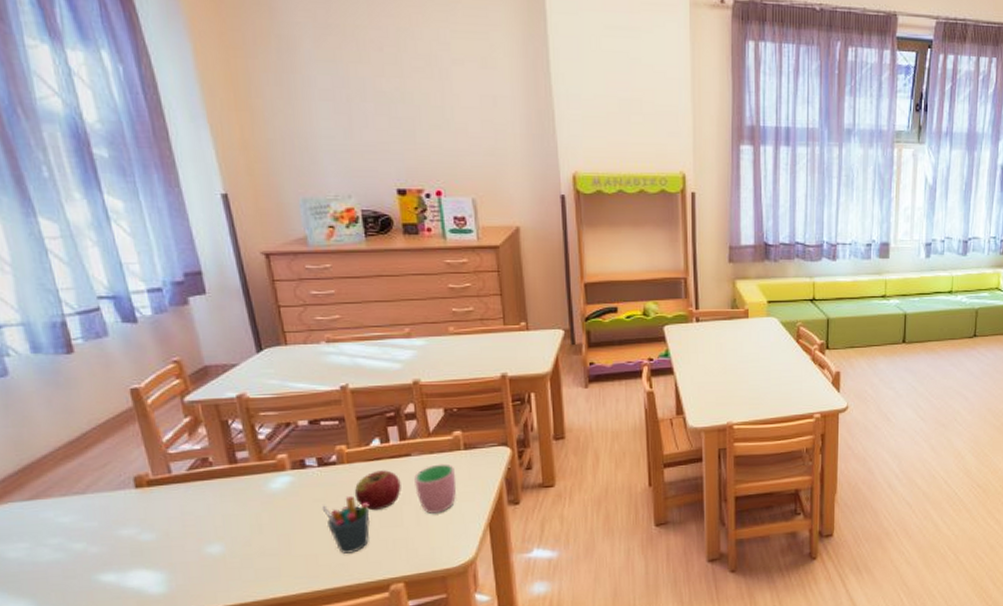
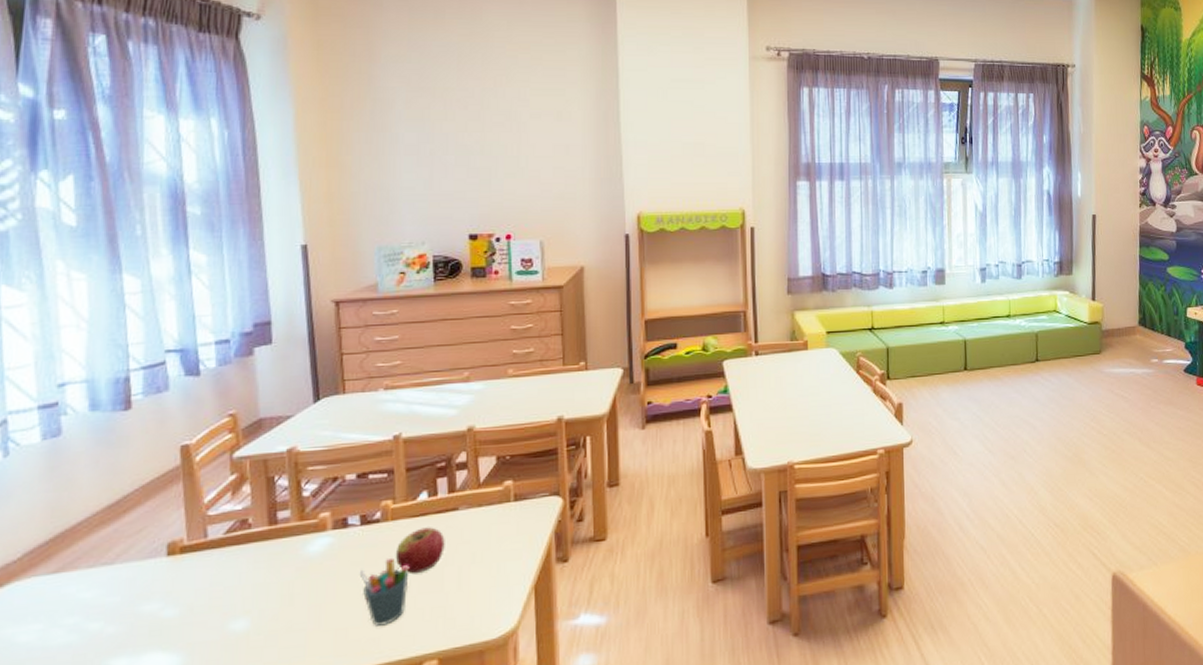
cup: present [414,463,457,514] -> none [459,517,504,576]

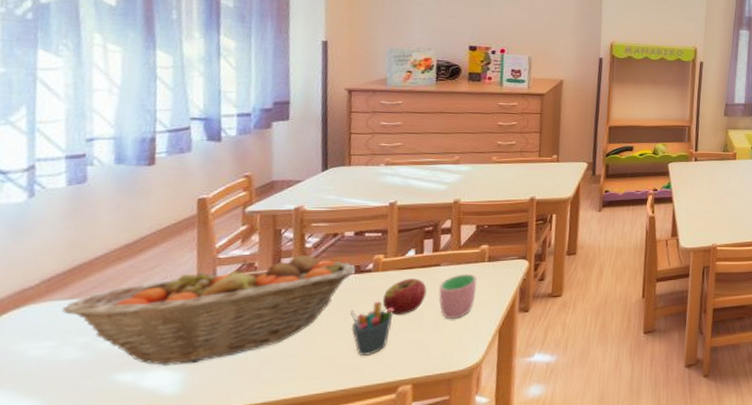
fruit basket: none [47,506,361,647] -> present [62,255,355,365]
cup: none [459,517,504,576] -> present [438,274,477,319]

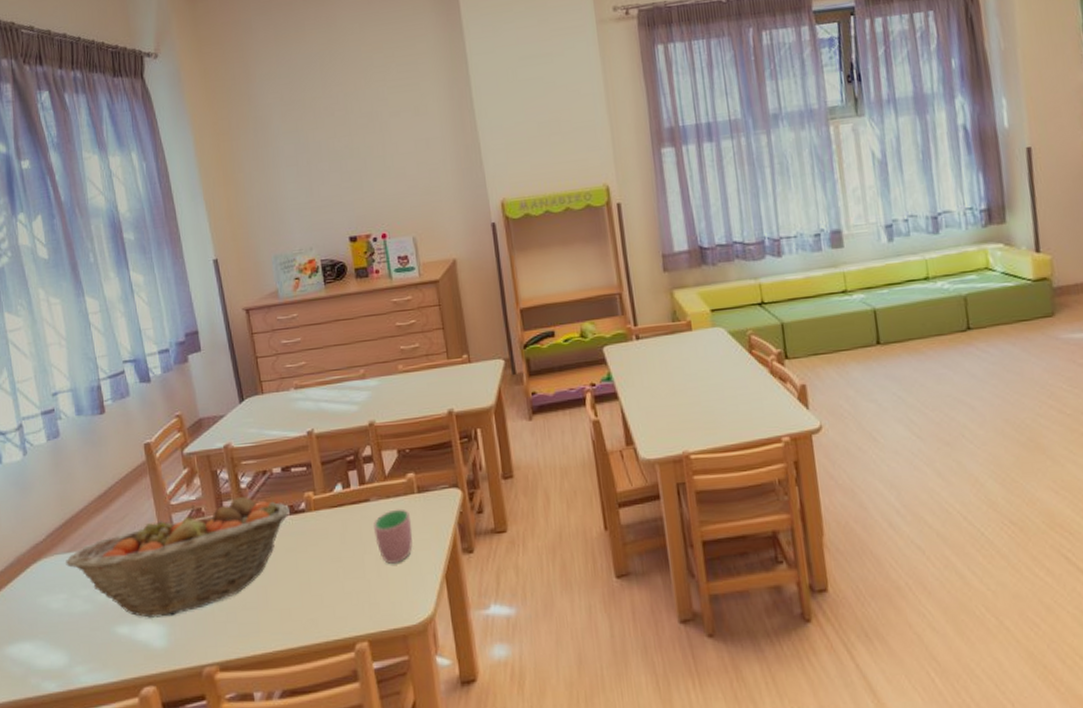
pen holder: present [349,301,394,356] -> none [293,544,336,608]
apple: present [382,278,427,316] -> none [321,517,362,561]

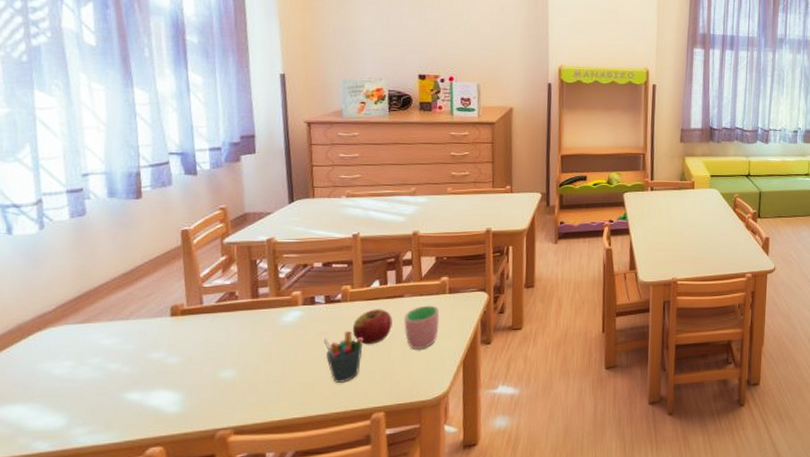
fruit basket: present [66,497,290,618] -> none [76,285,325,386]
pen holder: none [293,544,336,608] -> present [323,330,364,383]
apple: none [321,517,362,561] -> present [352,309,393,345]

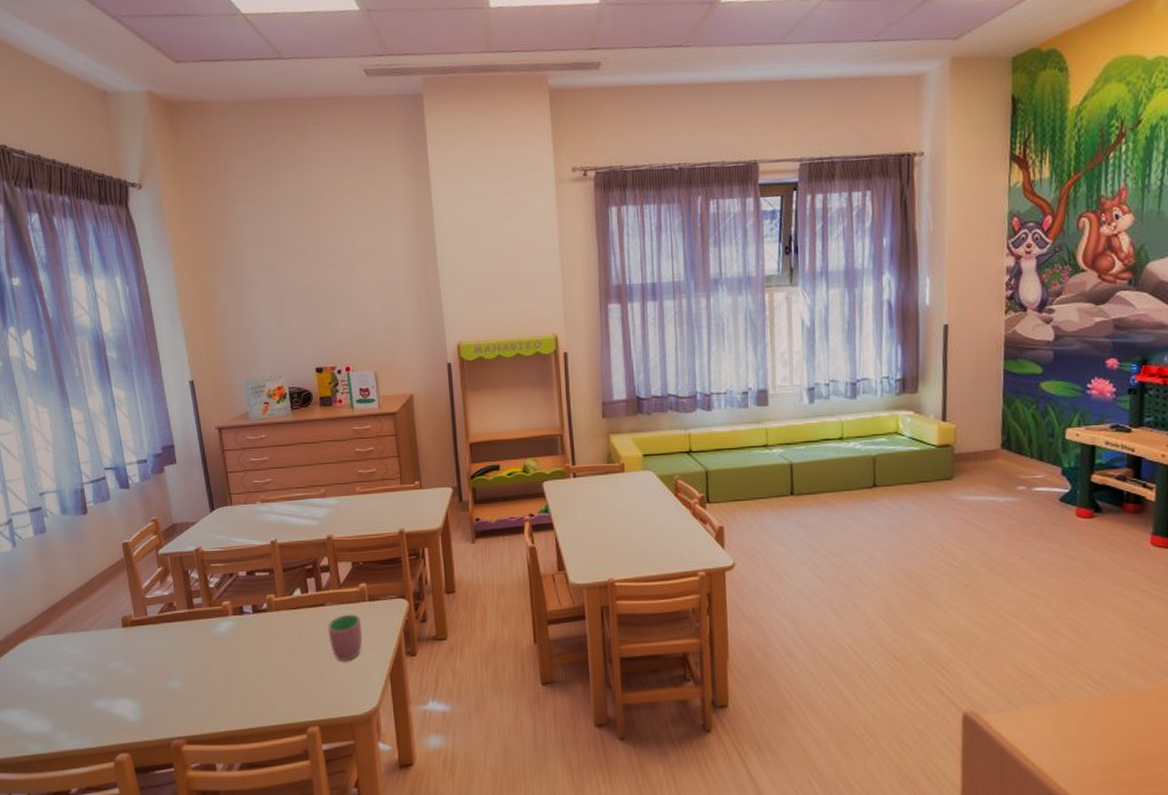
pen holder: present [323,330,364,383] -> none [255,641,293,695]
apple: present [352,309,393,345] -> none [280,618,317,656]

